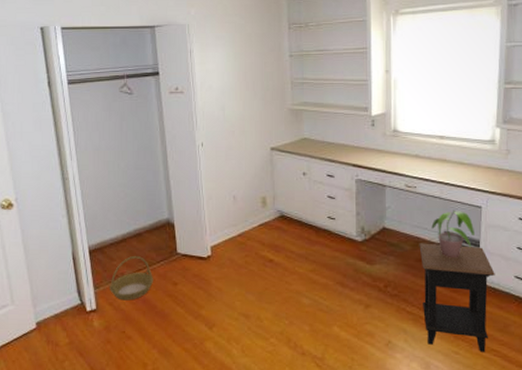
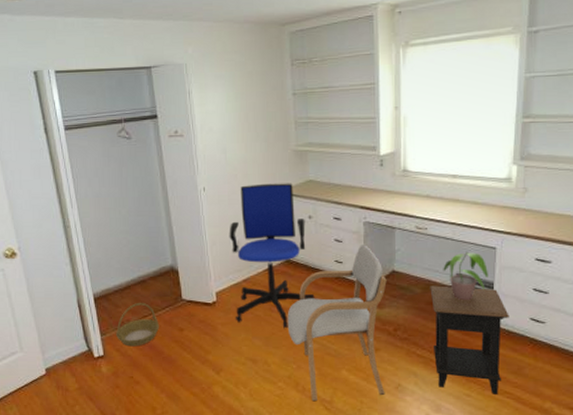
office chair: none [225,140,308,284] -> present [229,183,315,329]
armchair: none [280,202,378,359] -> present [287,245,387,402]

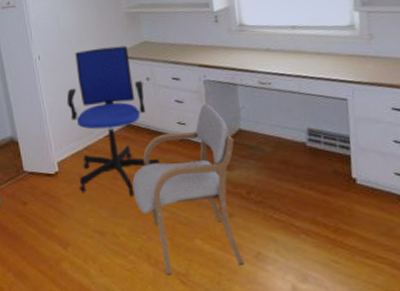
side table: present [430,285,509,394] -> none [280,142,372,260]
potted plant: present [443,251,488,301] -> none [292,104,342,158]

